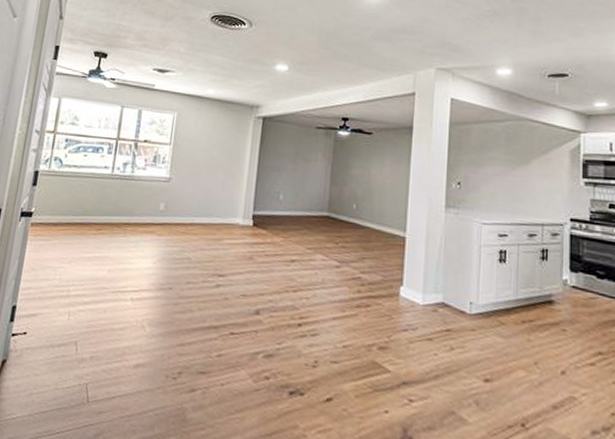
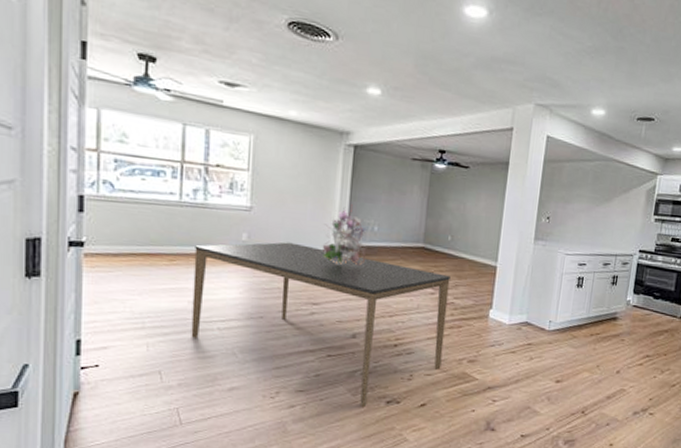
dining table: none [107,211,356,398] -> present [191,242,450,408]
bouquet: none [230,173,280,238] -> present [322,204,374,268]

